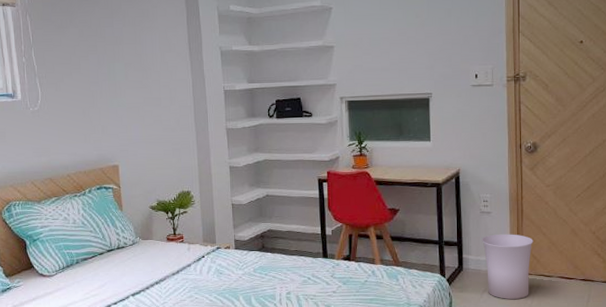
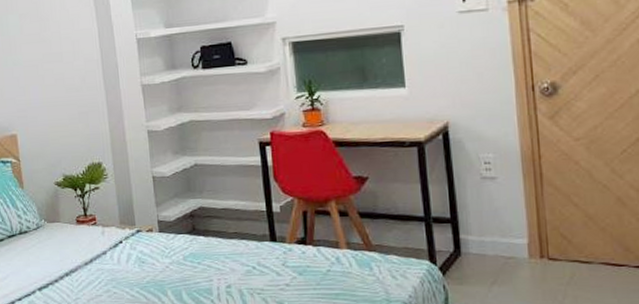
waste bin: present [482,234,533,299] -> none [486,205,561,294]

